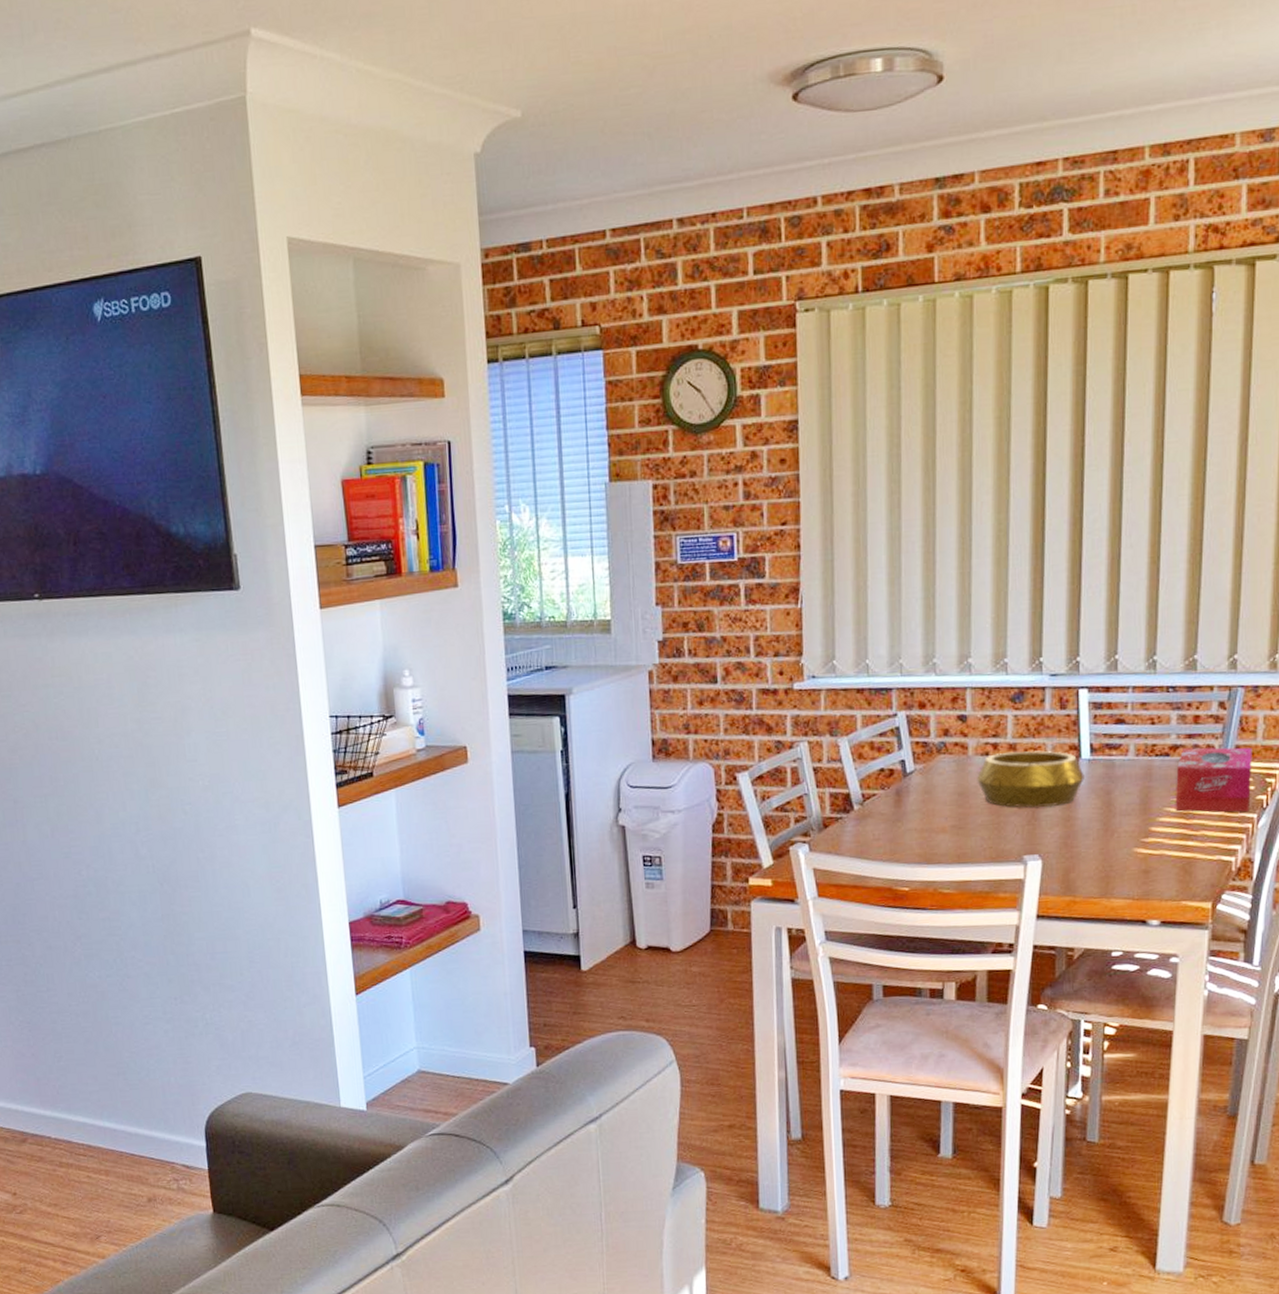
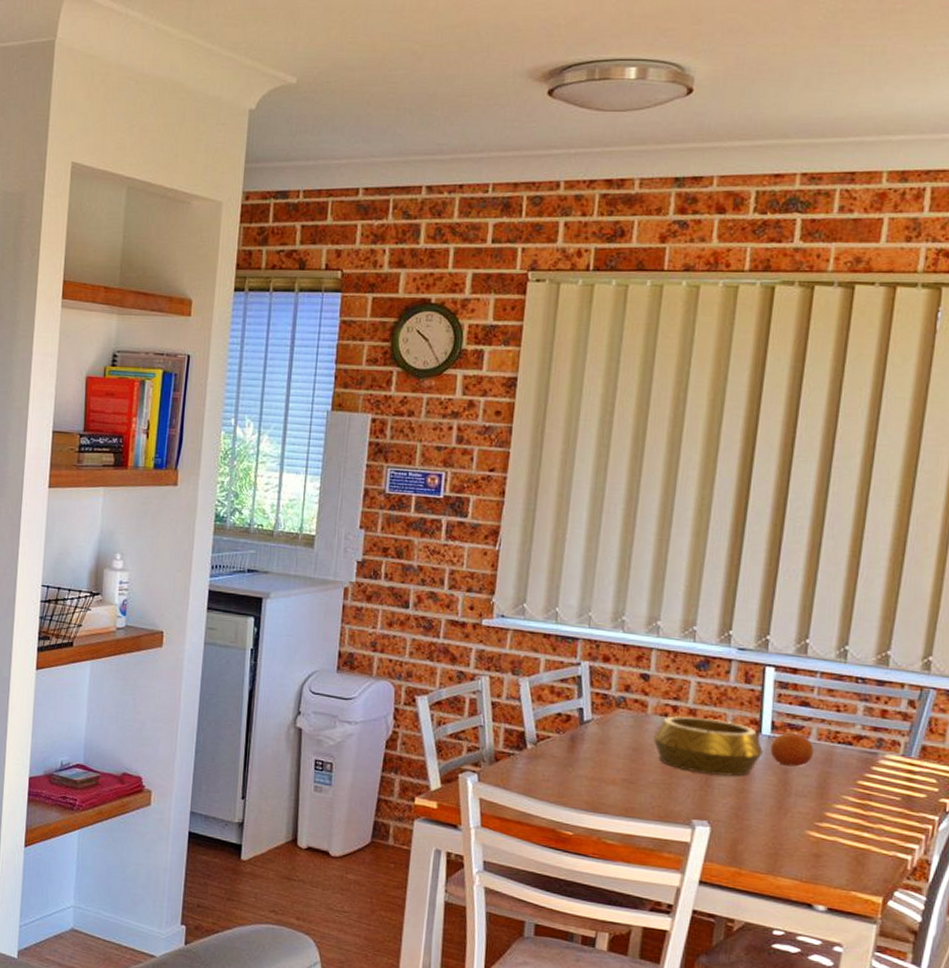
fruit: none [1091,753,1134,787] -> present [770,733,814,767]
tissue box: present [1175,747,1252,812] -> none [853,740,940,813]

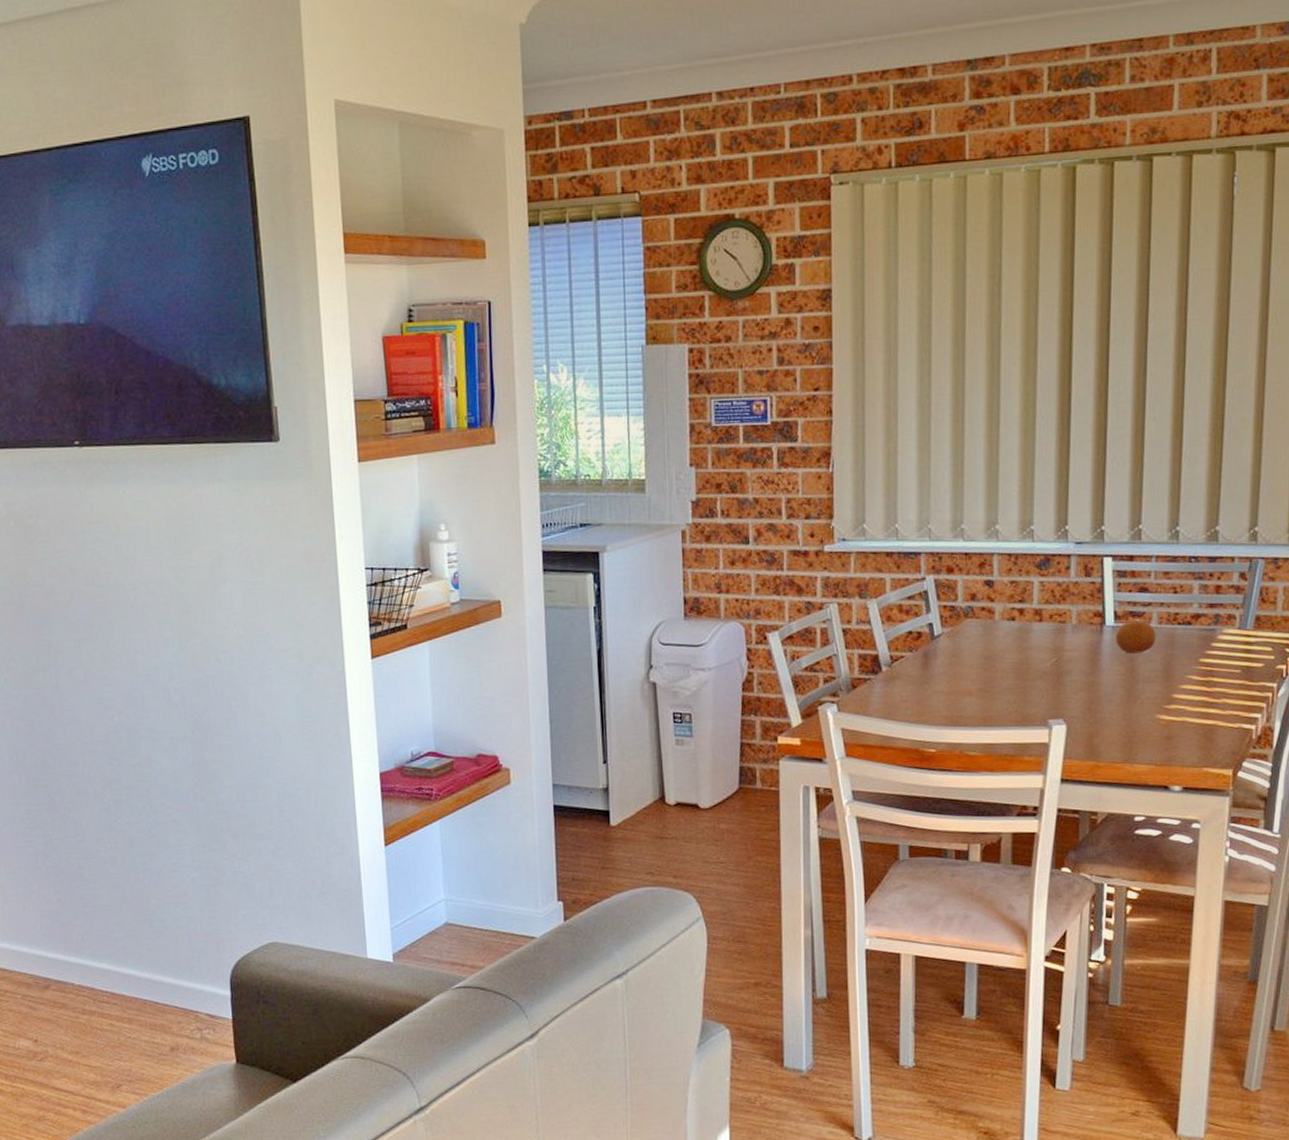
decorative bowl: present [653,716,763,777] -> none [1003,616,1108,673]

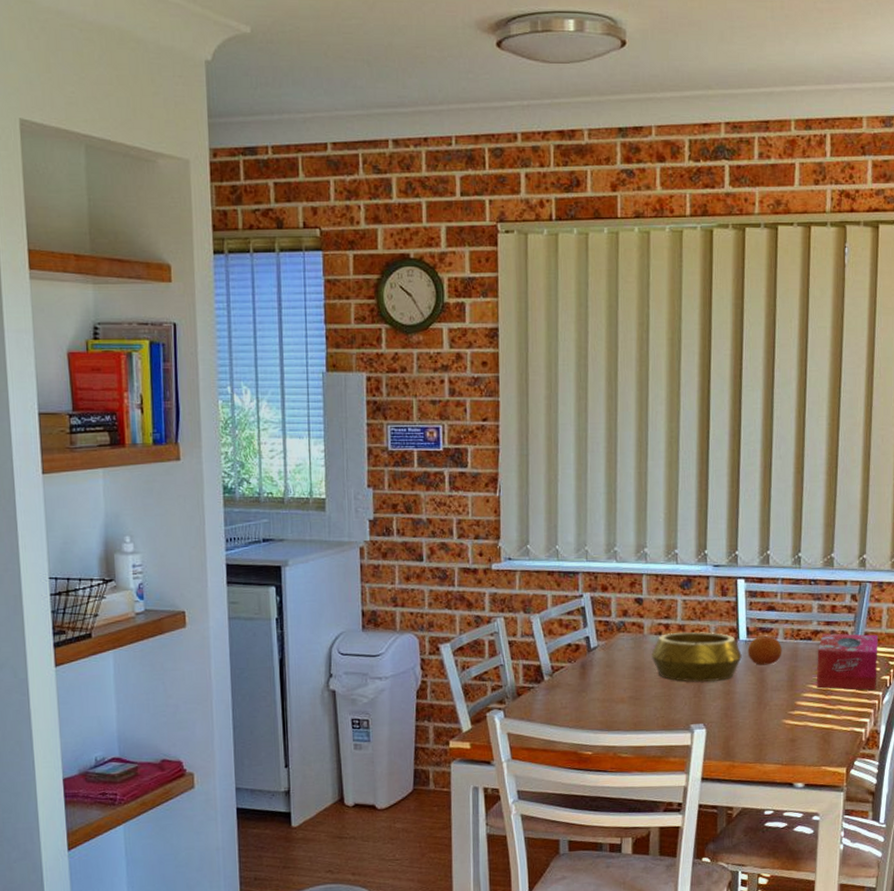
decorative bowl: none [1003,616,1108,673] -> present [651,631,742,683]
tissue box: none [1197,617,1272,681] -> present [816,633,878,690]

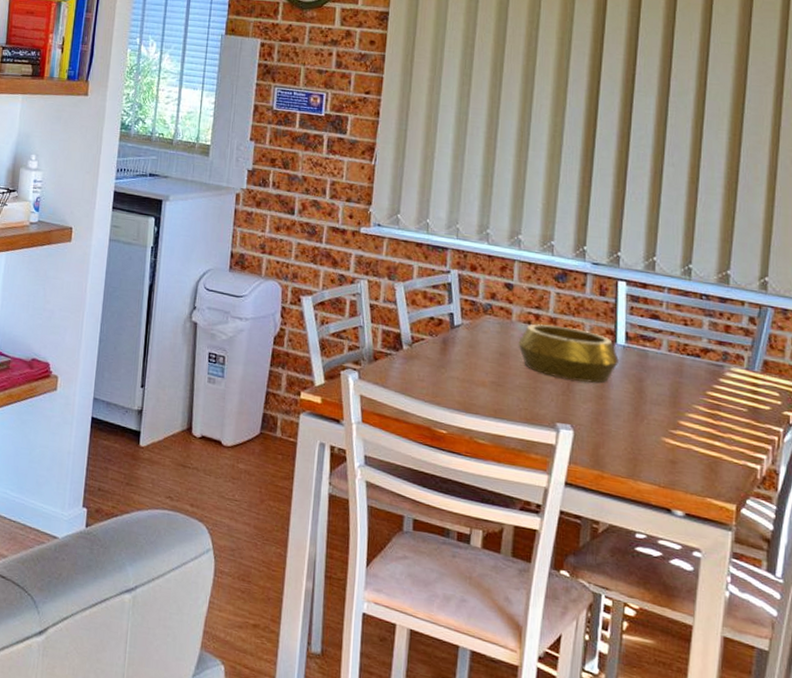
fruit: present [747,636,782,665] -> none [625,344,666,376]
tissue box: present [816,633,878,690] -> none [703,353,780,425]

